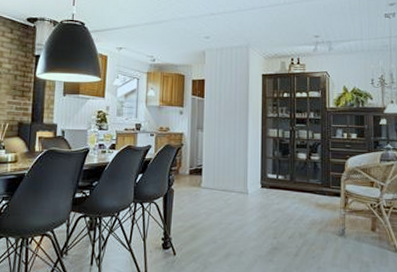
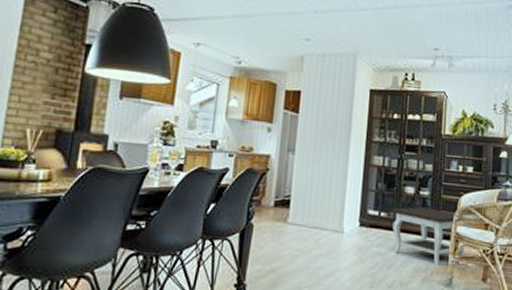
side table: none [287,170,356,219] -> present [391,207,468,266]

